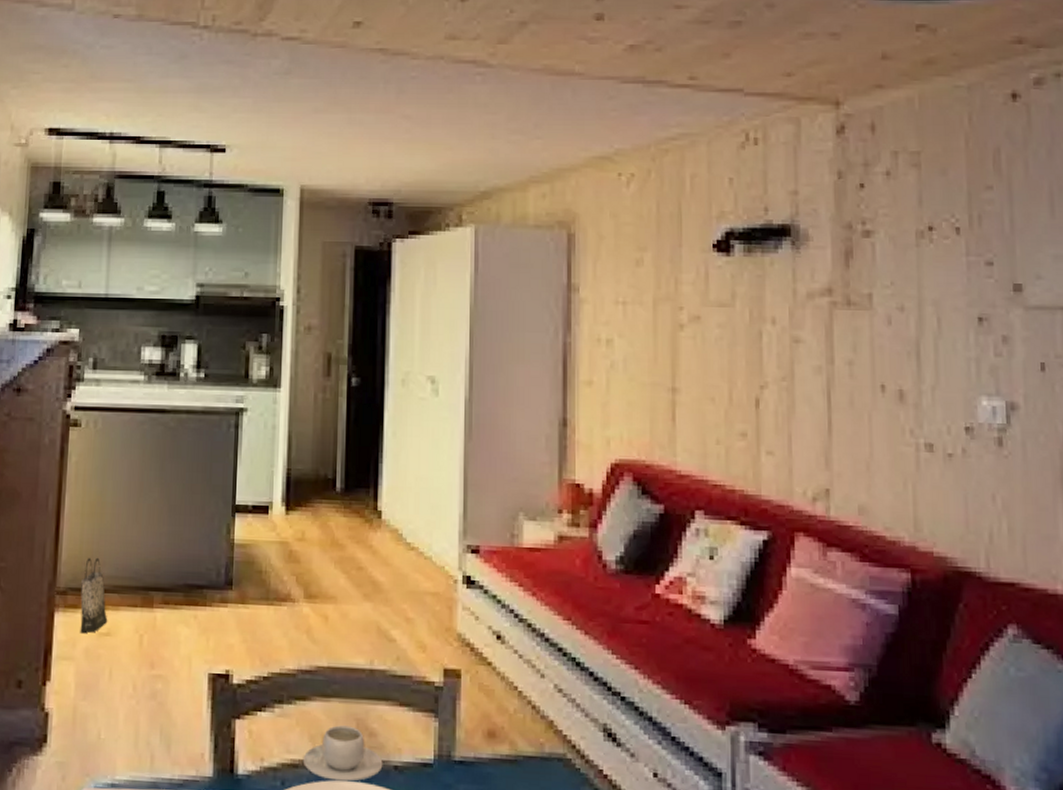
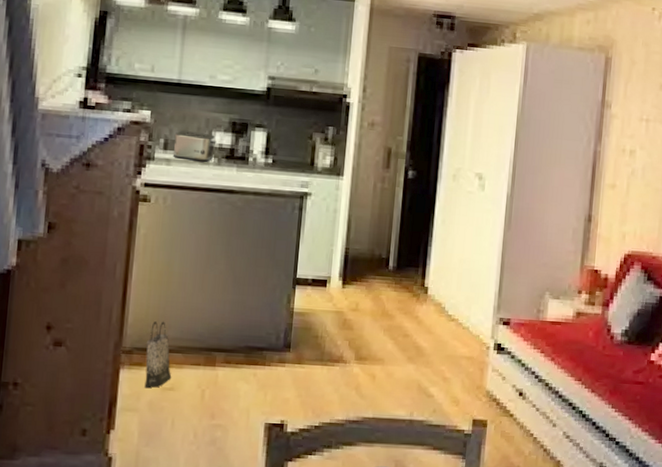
toaster: none [102,348,146,381] -> present [173,131,217,163]

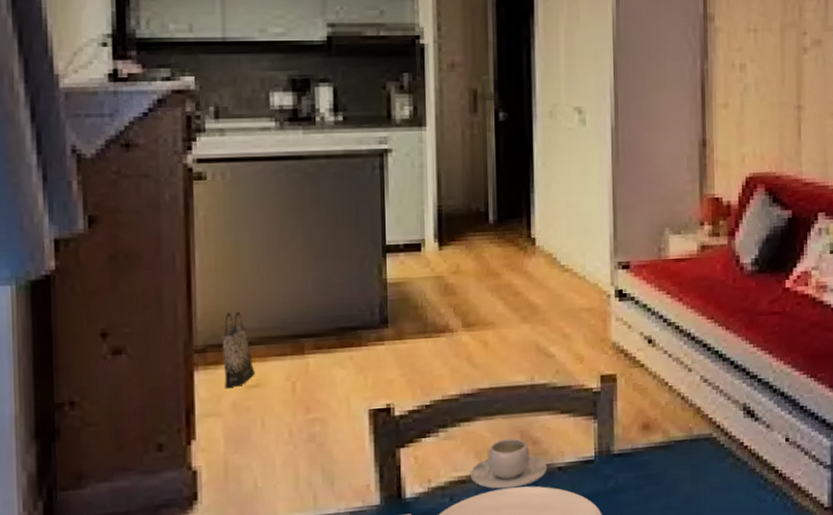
toaster: present [173,131,217,163] -> none [225,95,276,129]

